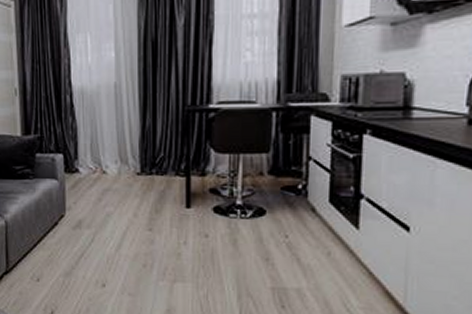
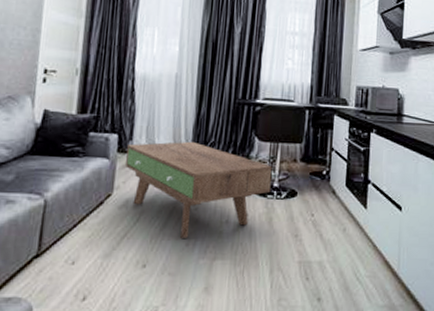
coffee table: none [74,157,234,259] -> present [126,141,273,238]

